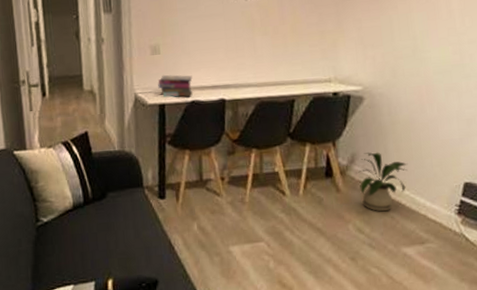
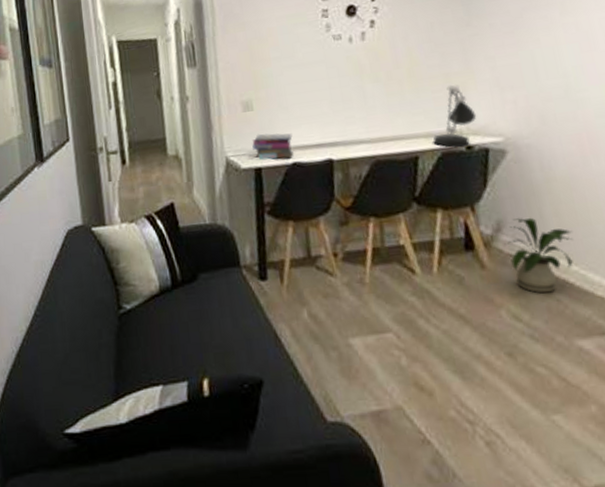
desk lamp: none [307,40,343,93] -> present [432,84,477,148]

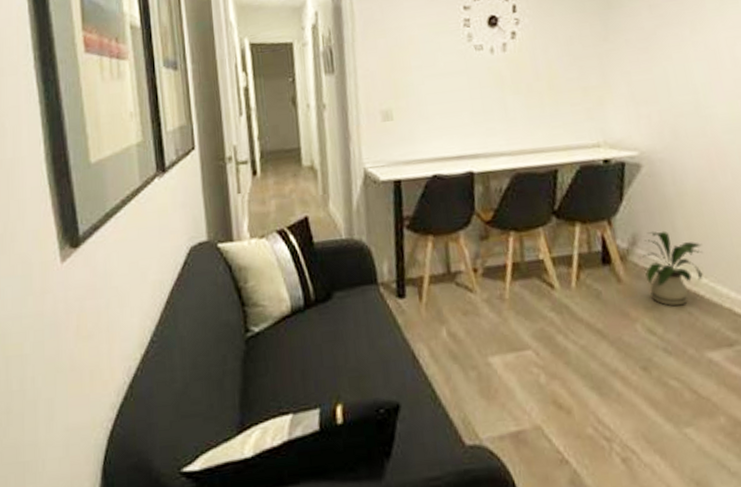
books: present [252,133,294,160] -> none [391,144,434,172]
desk lamp: present [432,84,477,148] -> none [571,97,614,161]

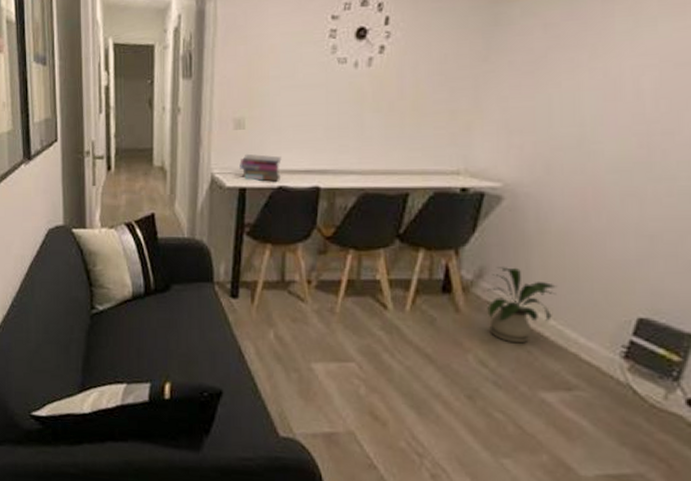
books: none [391,144,434,172] -> present [239,153,282,182]

